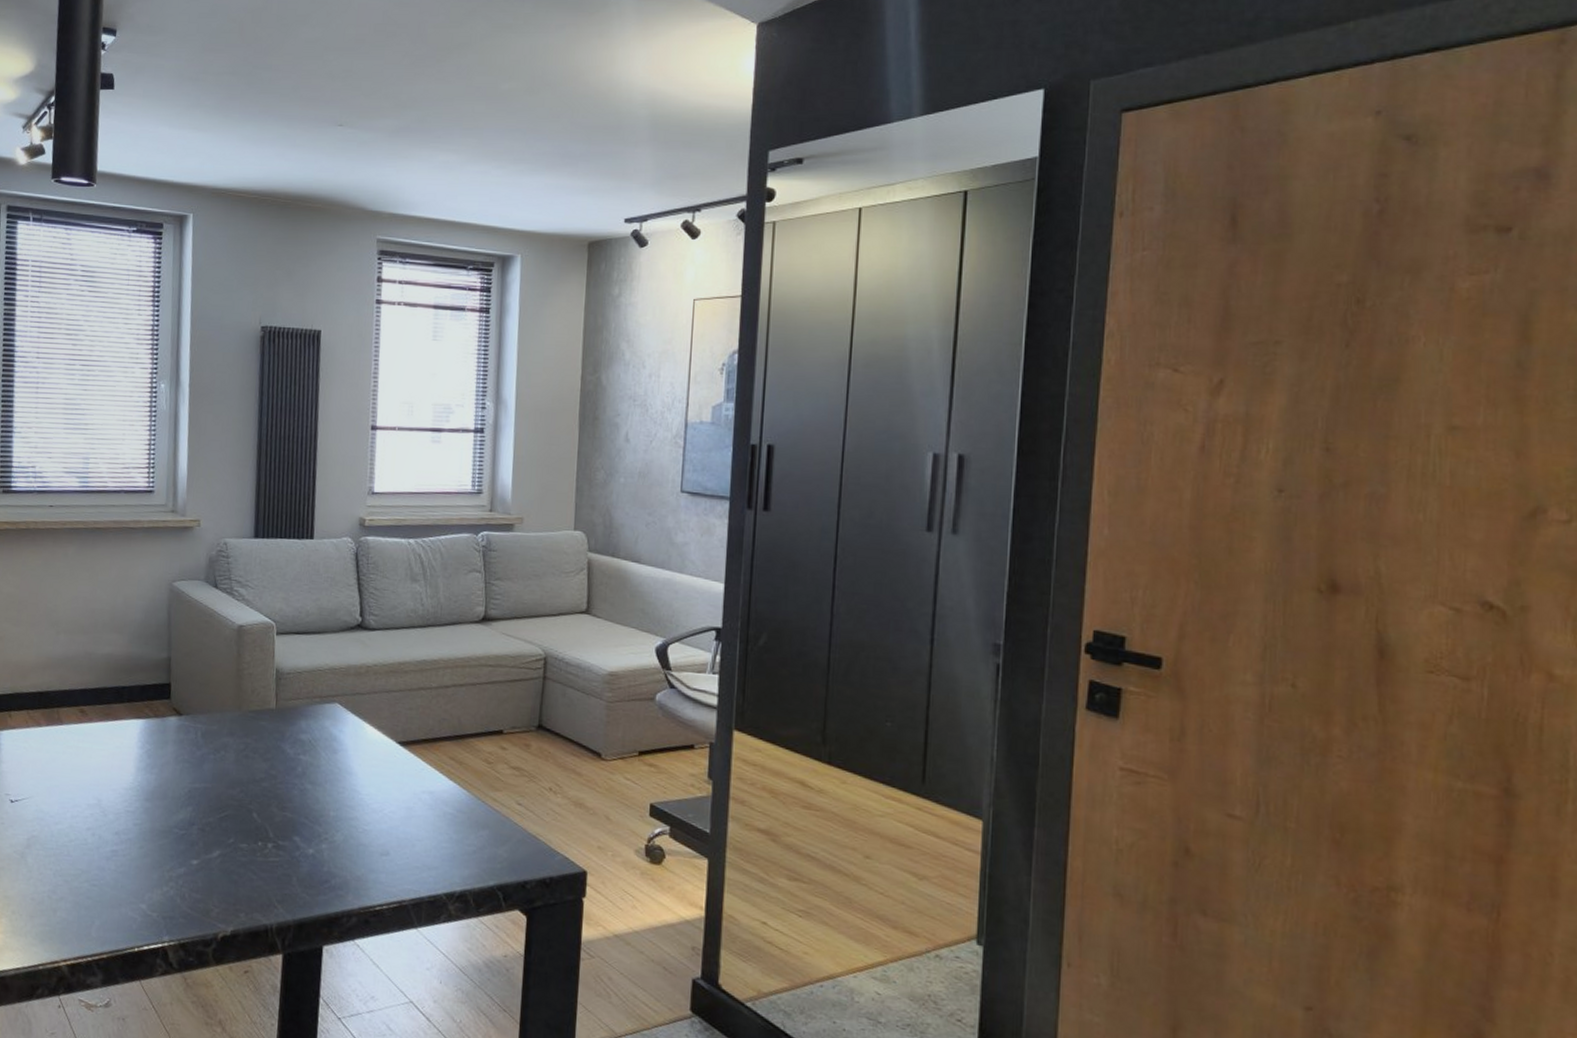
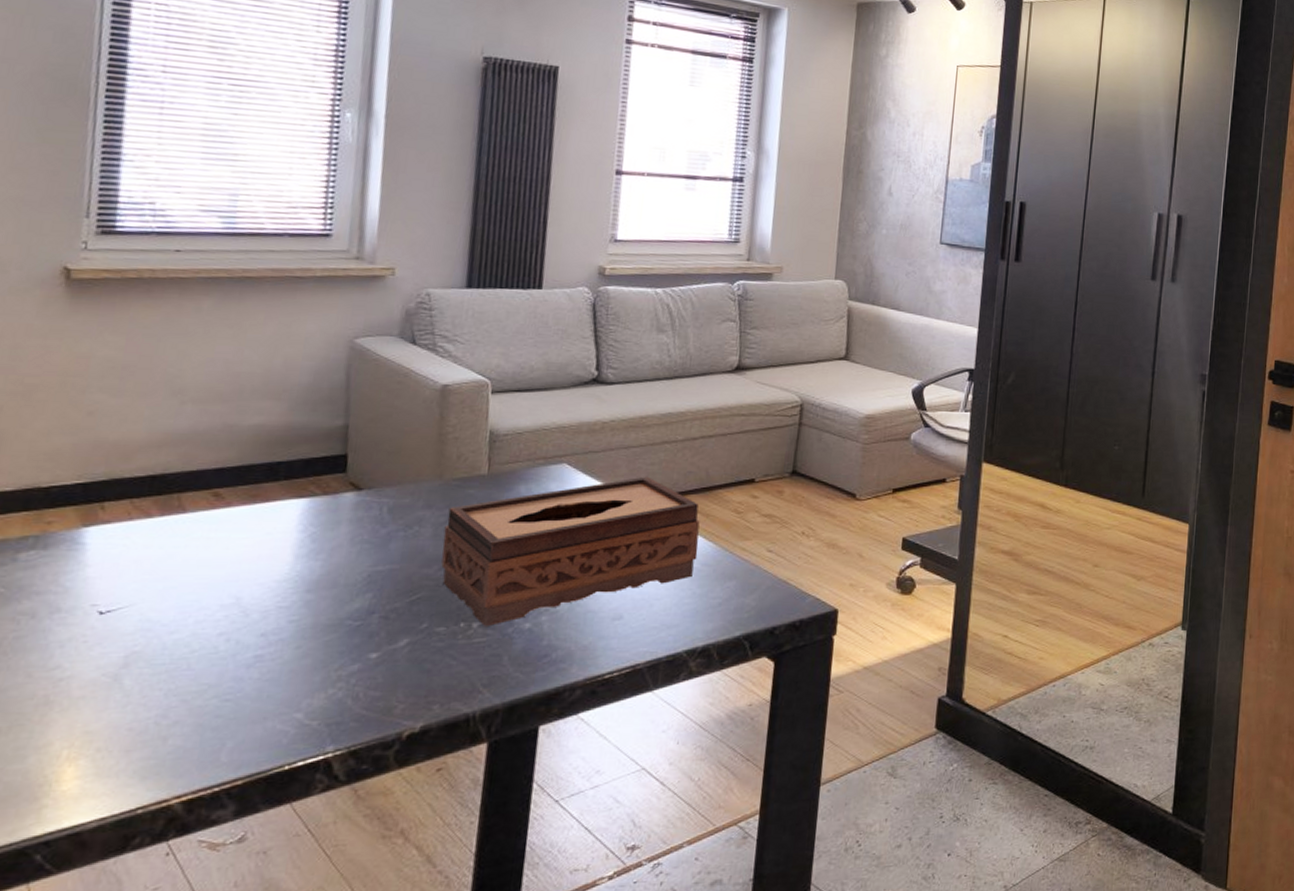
tissue box: none [242,720,454,849] -> present [441,476,700,627]

